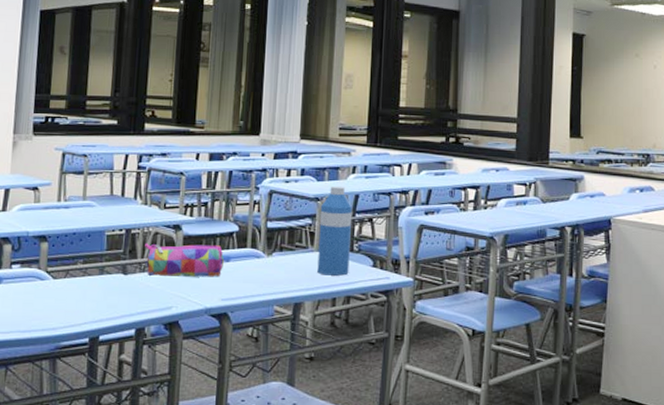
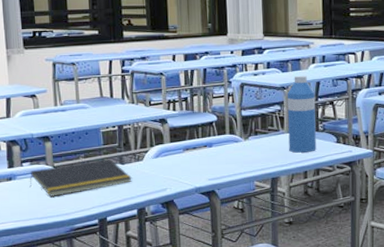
notepad: none [16,267,134,308] -> present [29,159,132,198]
pencil case: present [144,243,224,277] -> none [136,134,207,165]

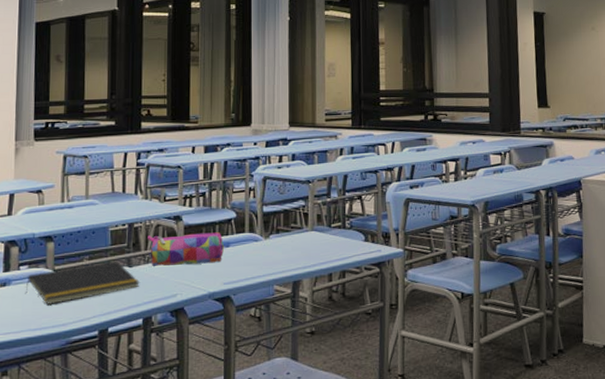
pencil case: none [136,134,207,165] -> present [147,232,224,267]
water bottle: present [287,75,316,153] -> none [312,168,343,253]

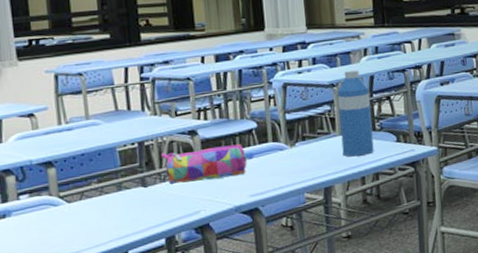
notepad: present [25,260,139,306] -> none [29,181,158,234]
water bottle: none [312,168,343,253] -> present [337,69,374,157]

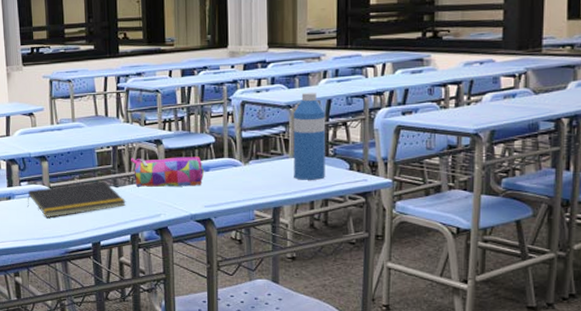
notepad: none [29,181,158,234] -> present [27,180,126,219]

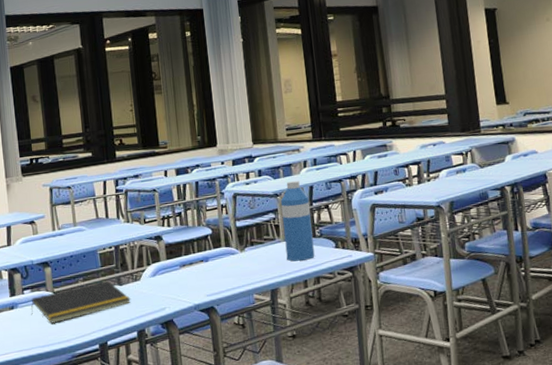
pencil case: present [131,156,204,188] -> none [133,248,204,285]

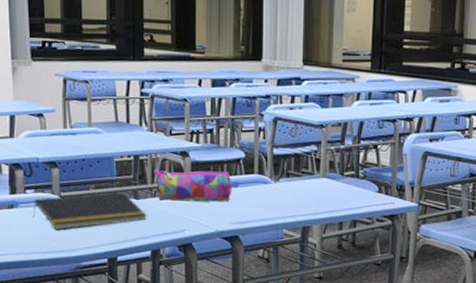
pencil case: none [133,248,204,285] -> present [154,169,232,202]
water bottle: present [280,180,315,262] -> none [324,112,358,201]

